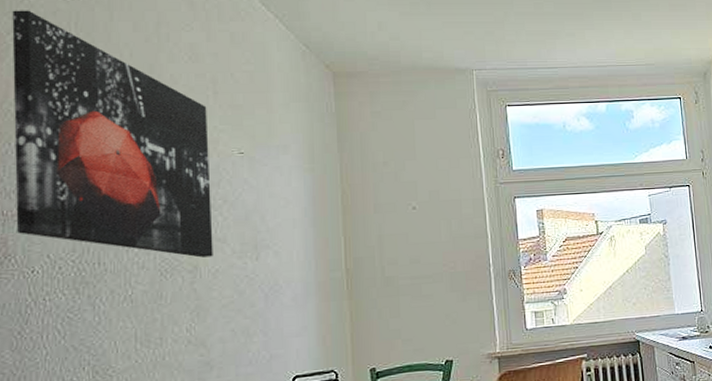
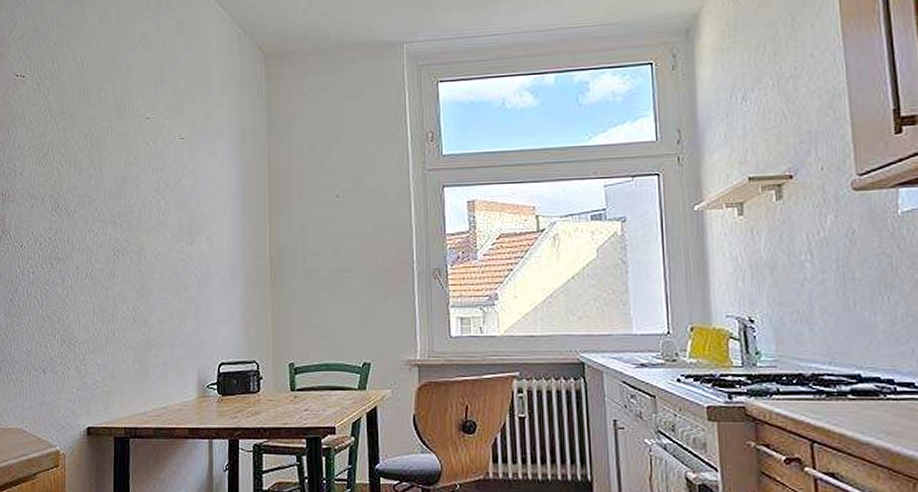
wall art: present [12,10,213,258] -> none [11,11,157,240]

